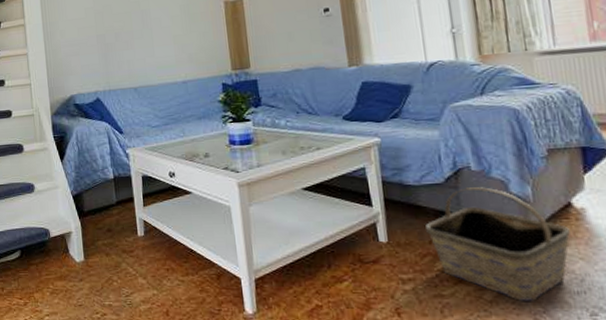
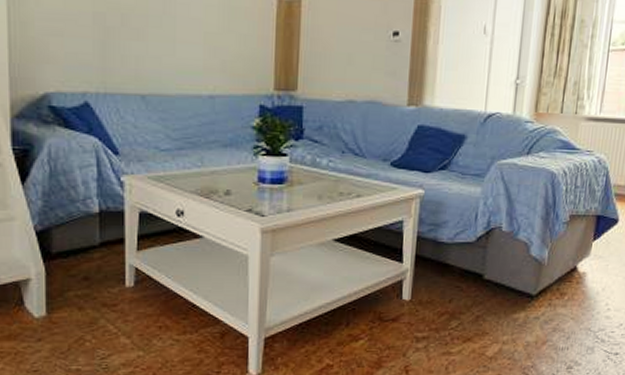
basket: present [425,187,570,301] -> none [449,248,569,357]

